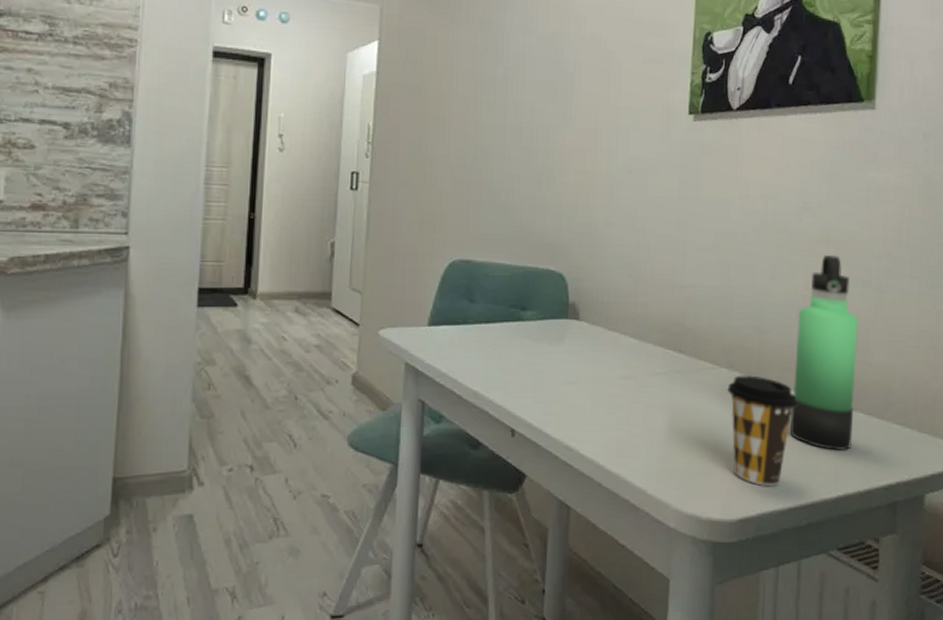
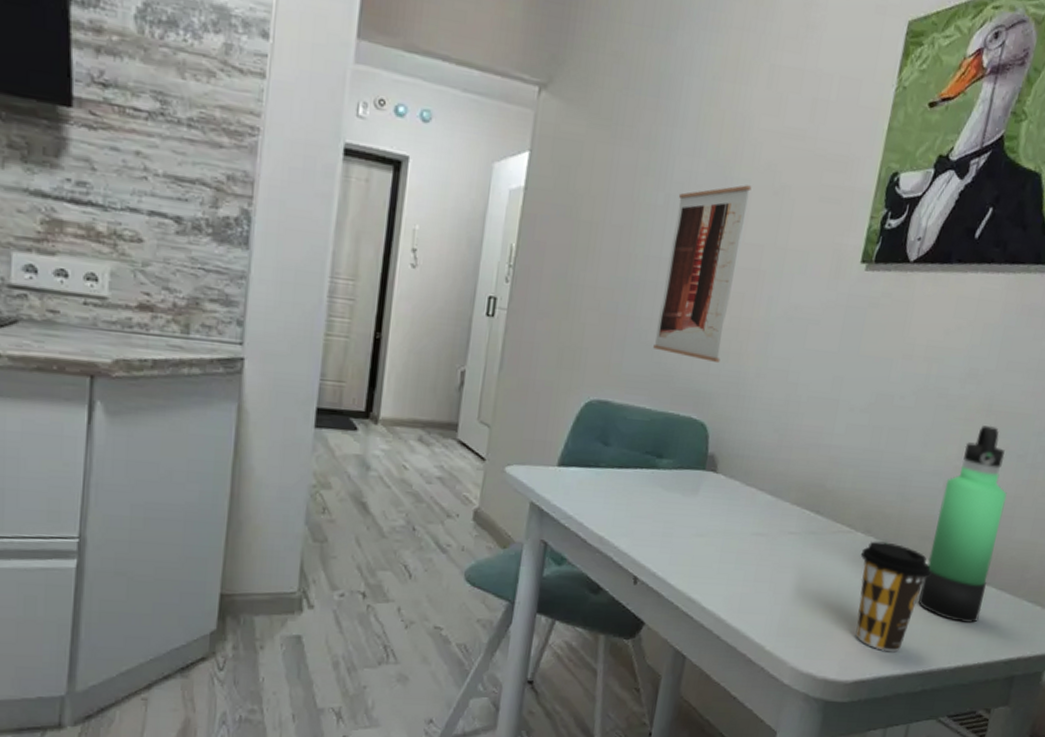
wall art: none [507,54,581,215] -> present [653,185,752,362]

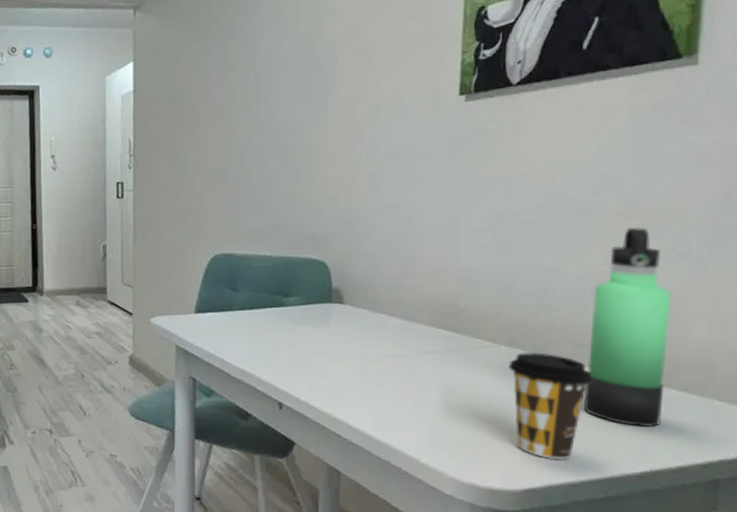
wall art: present [653,185,752,362] -> none [265,49,336,207]

